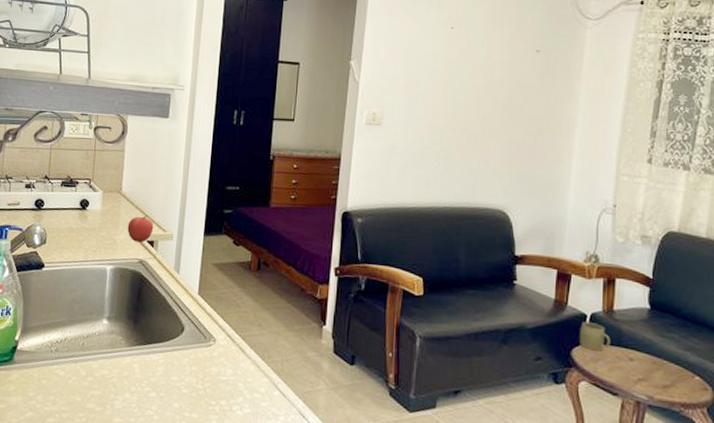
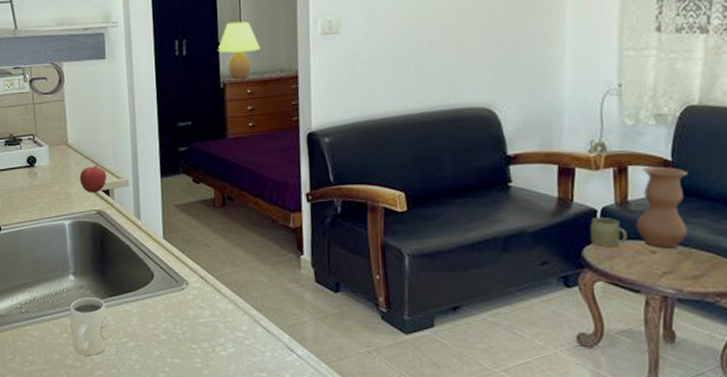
mug: none [96,342,134,402] -> present [69,296,108,355]
table lamp: none [271,102,310,155] -> present [217,21,260,80]
vase: none [618,281,666,358] -> present [635,166,689,249]

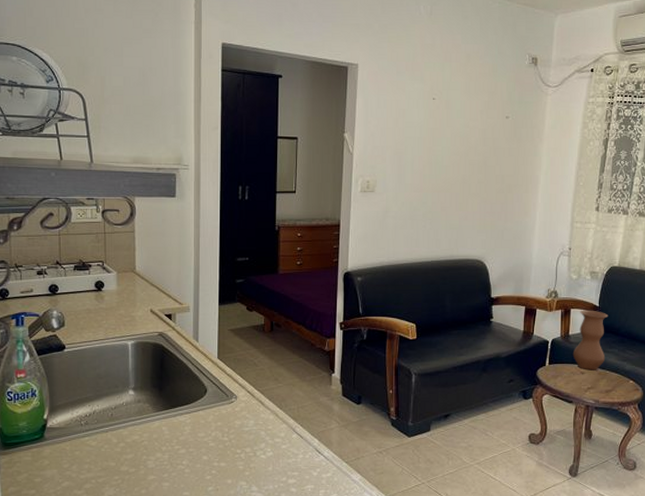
mug: present [69,296,108,355] -> none [127,409,163,462]
fruit: present [79,164,107,193] -> none [144,291,170,317]
table lamp: present [217,21,260,80] -> none [275,175,311,224]
mug: present [590,218,627,248] -> none [543,347,567,370]

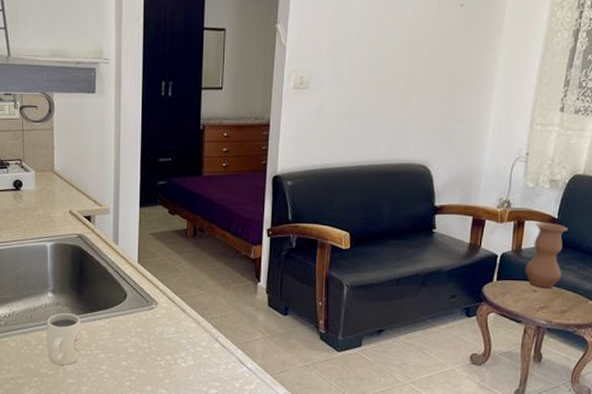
mug: none [127,409,163,462] -> present [46,312,82,365]

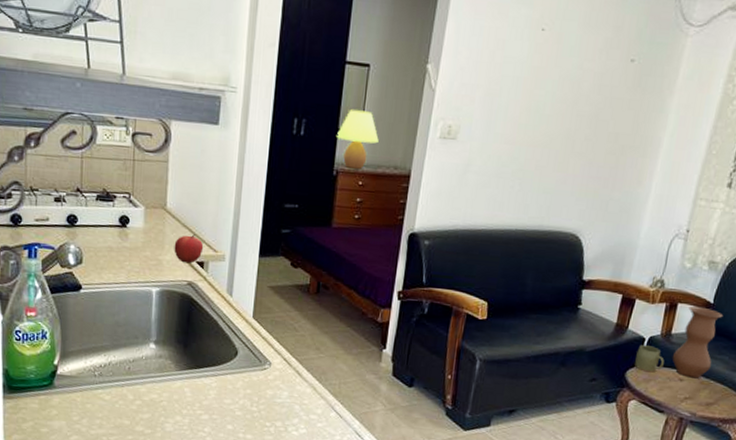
mug: present [46,312,82,365] -> none [144,366,185,425]
fruit: none [63,192,90,218] -> present [174,234,204,264]
table lamp: none [200,70,239,123] -> present [335,110,379,170]
mug: none [490,261,518,286] -> present [634,345,665,373]

